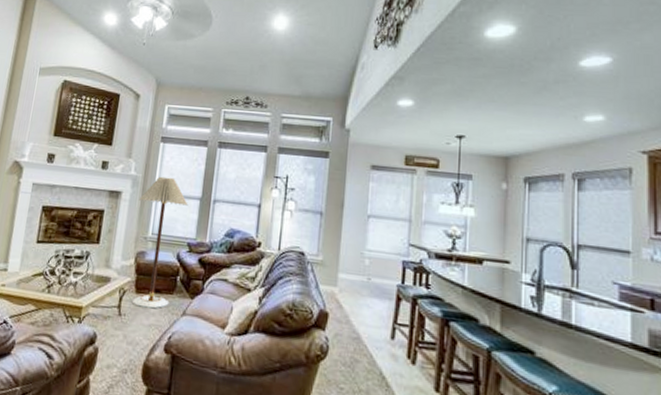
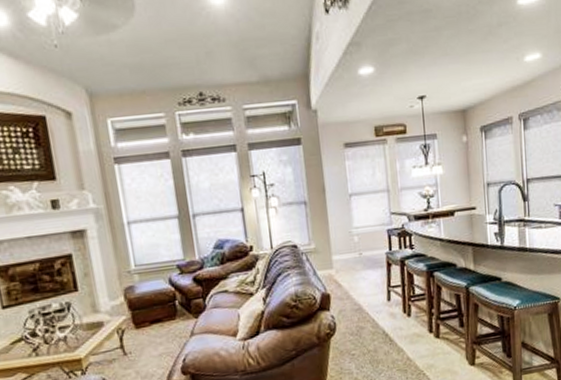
floor lamp: present [132,176,188,309] -> none [108,201,174,341]

